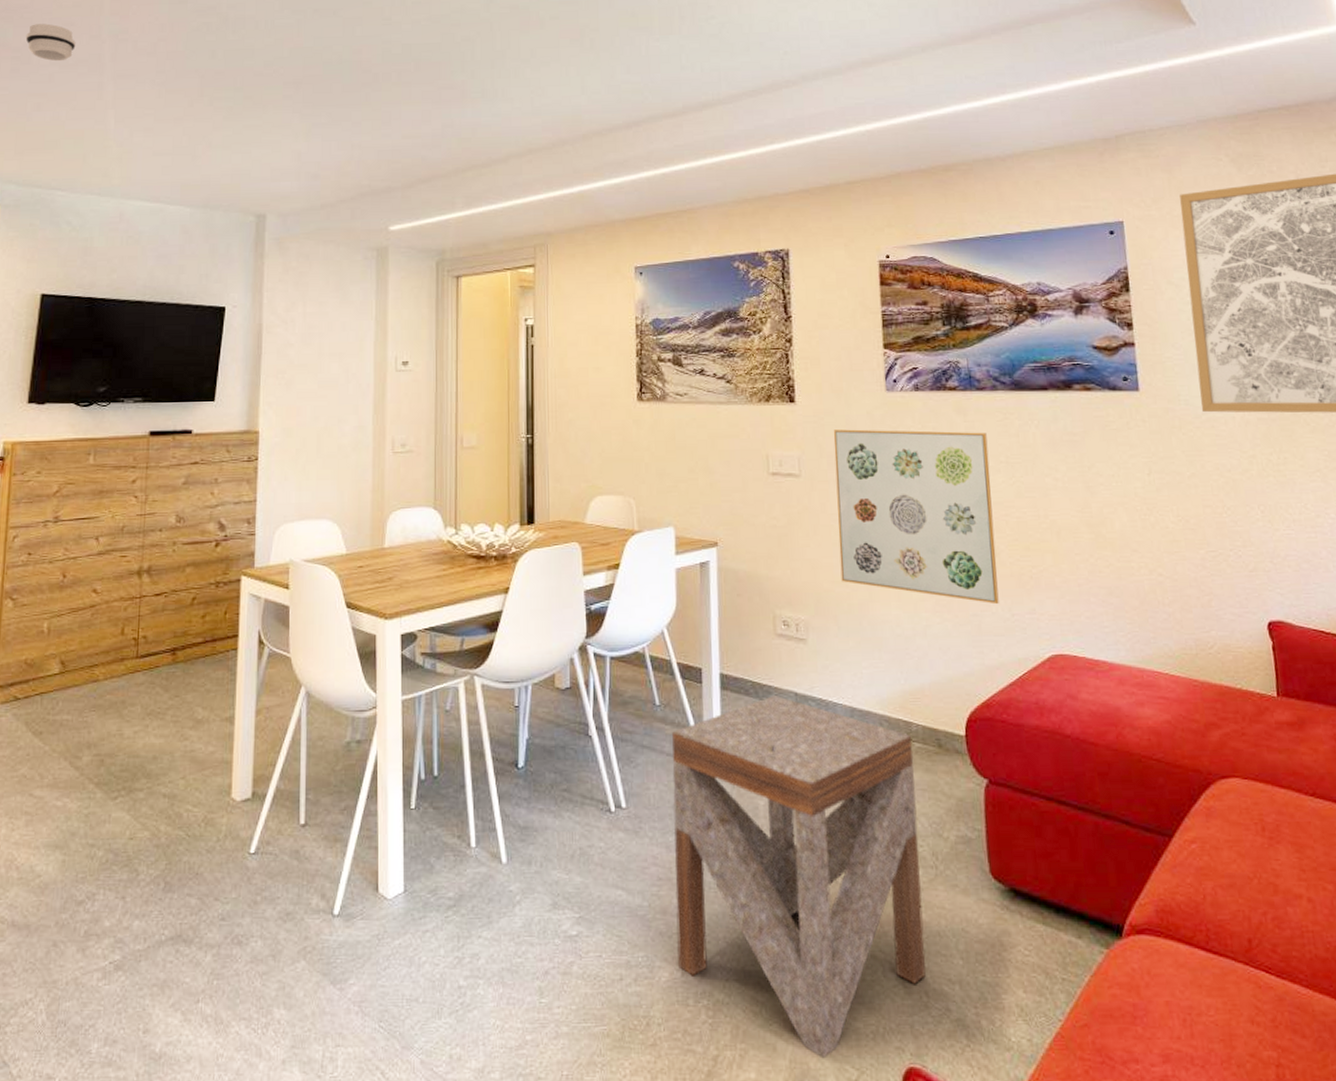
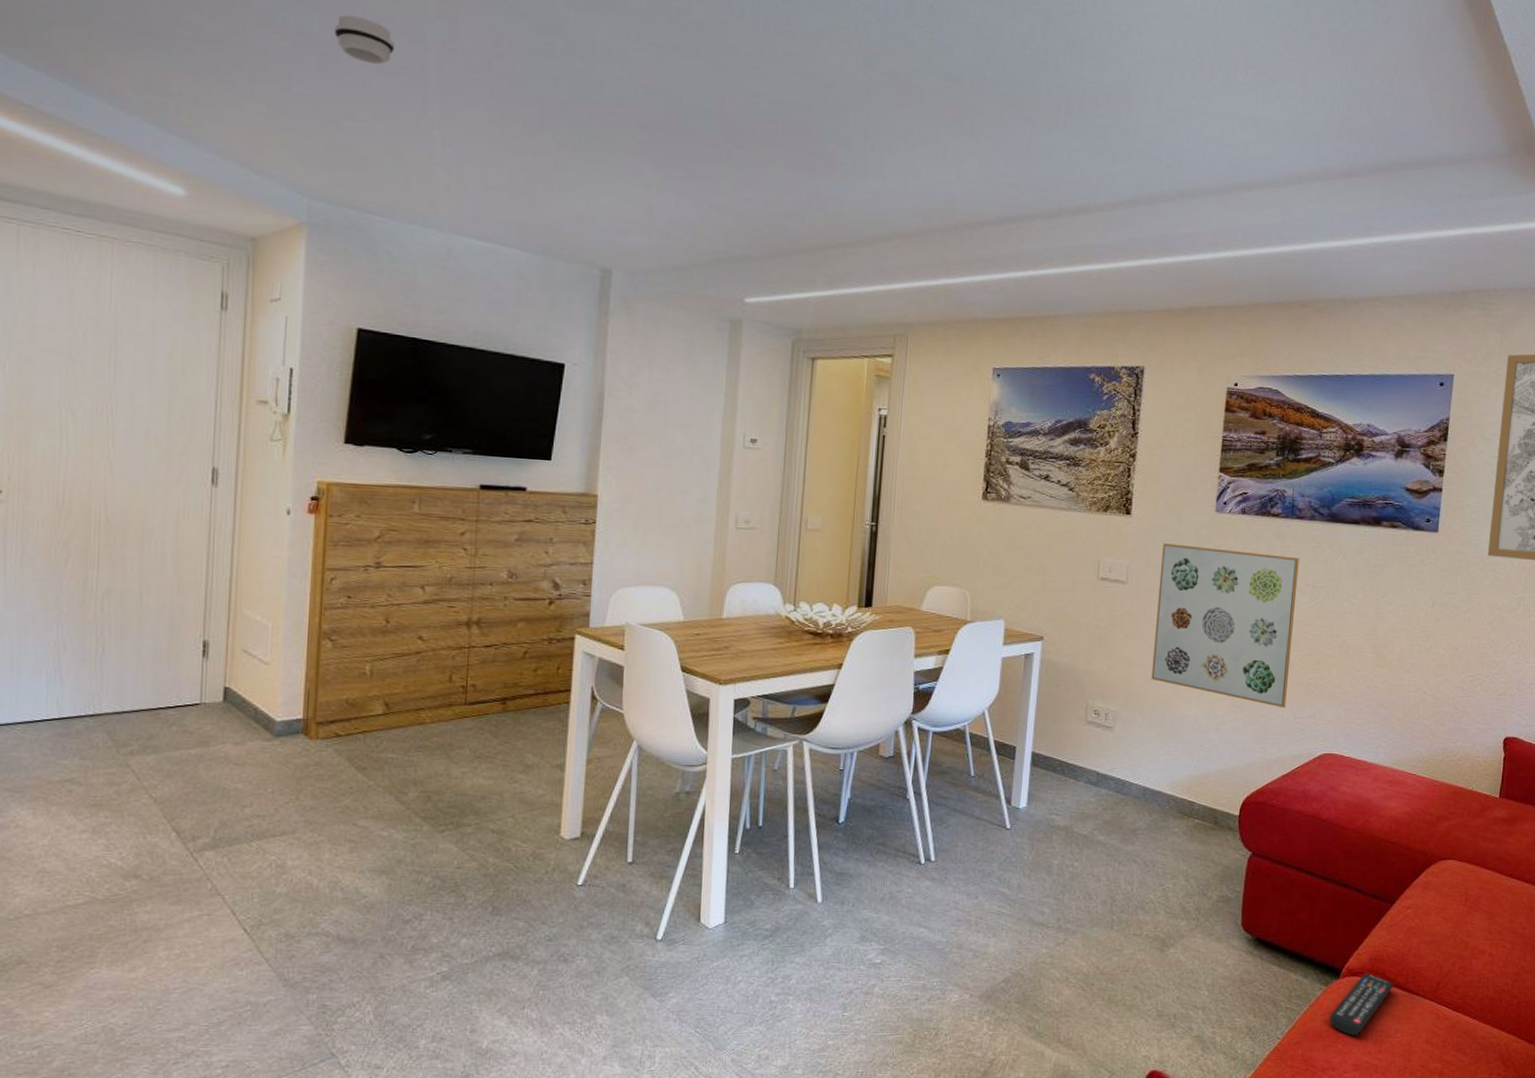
side table: present [672,696,926,1059] -> none [968,774,1194,1063]
remote control: none [1119,930,1193,1015] -> present [1329,973,1394,1036]

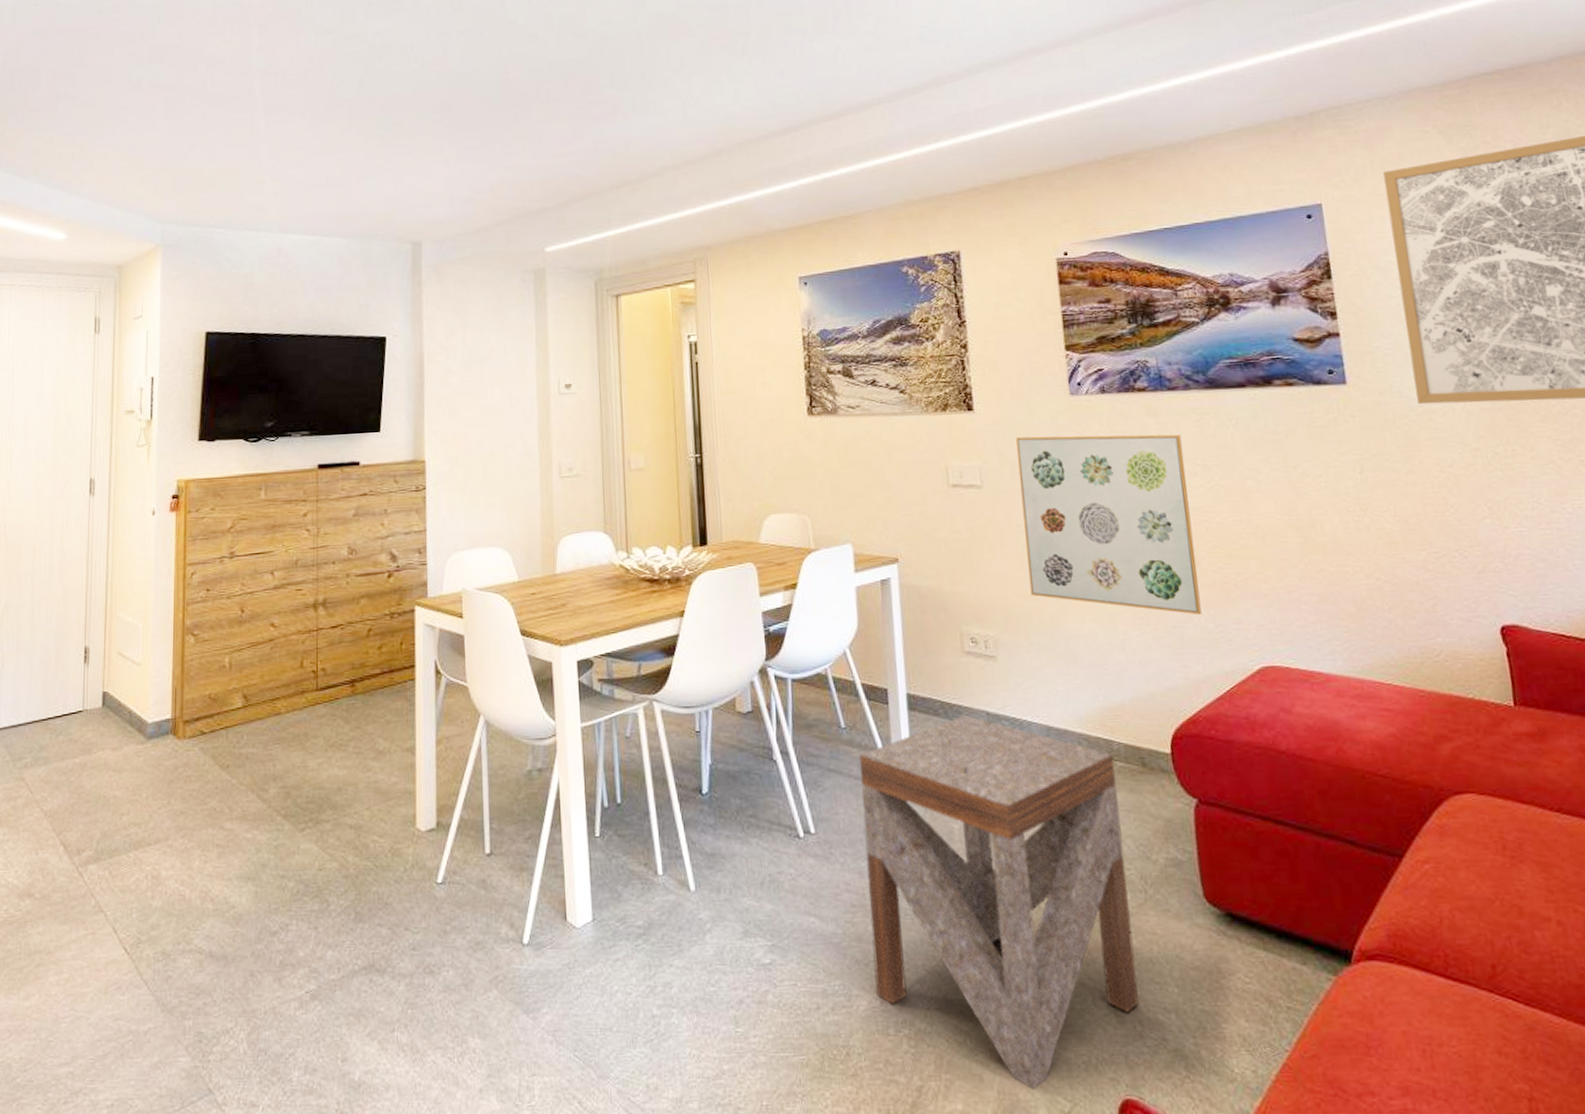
smoke detector: present [333,15,395,65] -> none [178,62,227,100]
side table: none [968,774,1194,1063] -> present [859,715,1139,1090]
remote control: present [1329,973,1394,1036] -> none [1350,956,1430,1045]

